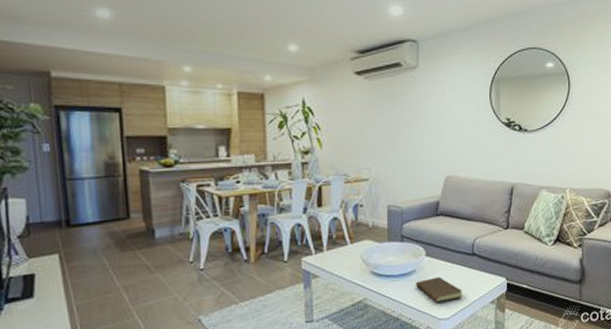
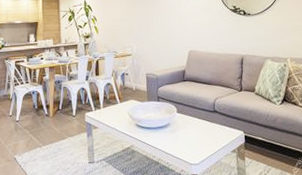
book: present [416,276,462,303] -> none [171,129,209,150]

